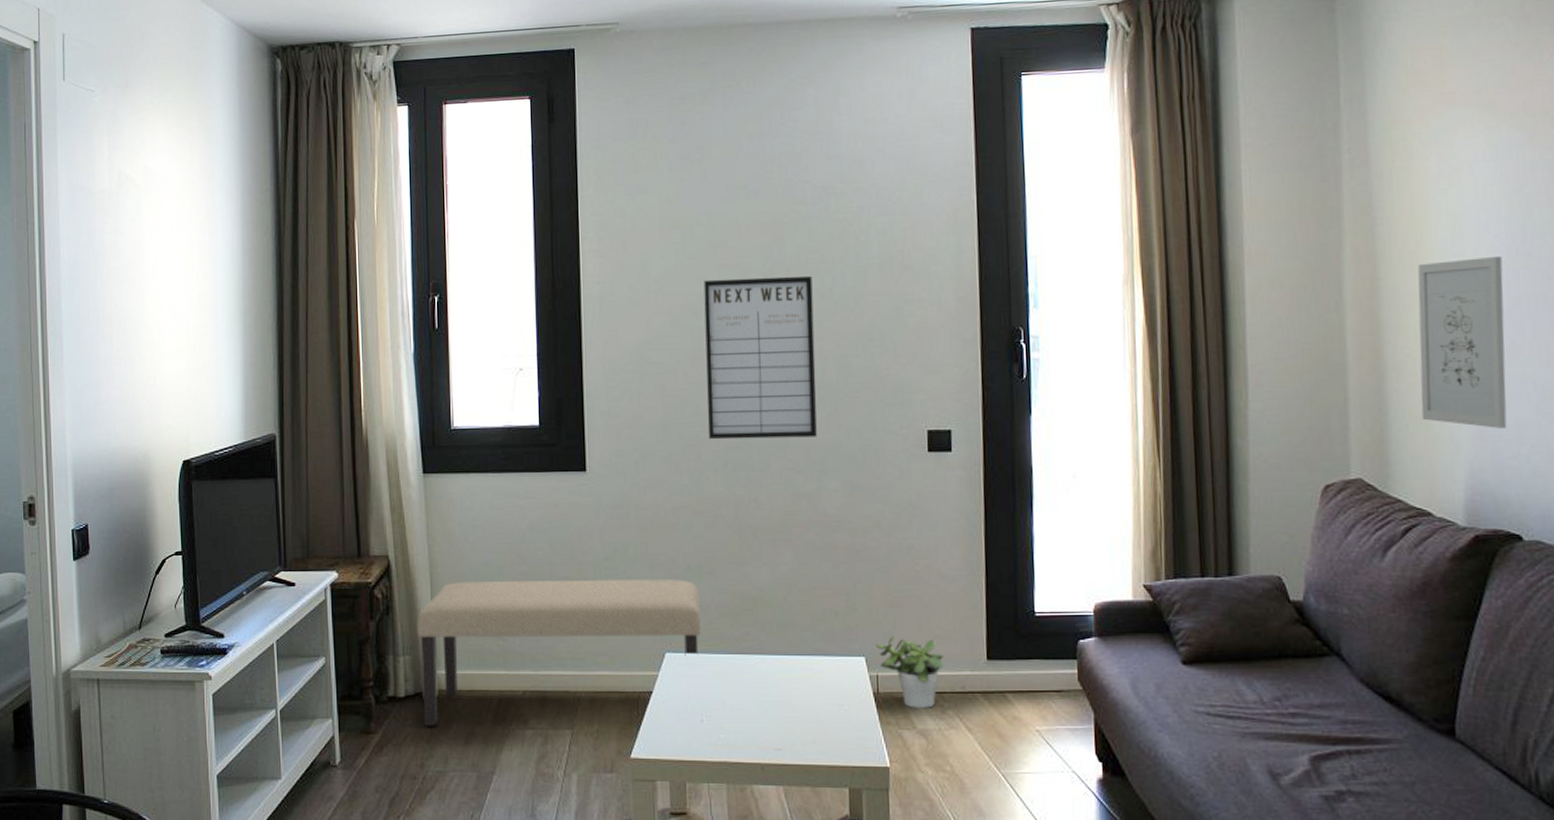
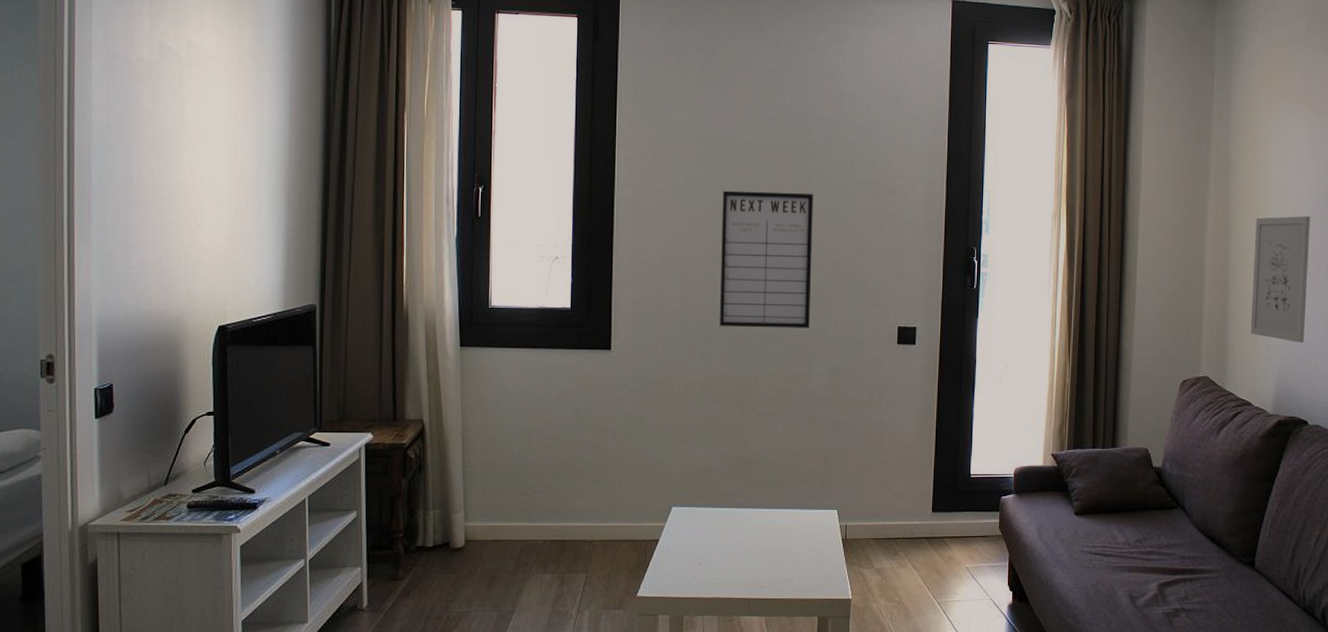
bench: present [417,579,701,728] -> none [447,444,704,573]
potted plant: present [875,635,945,708] -> none [846,492,900,551]

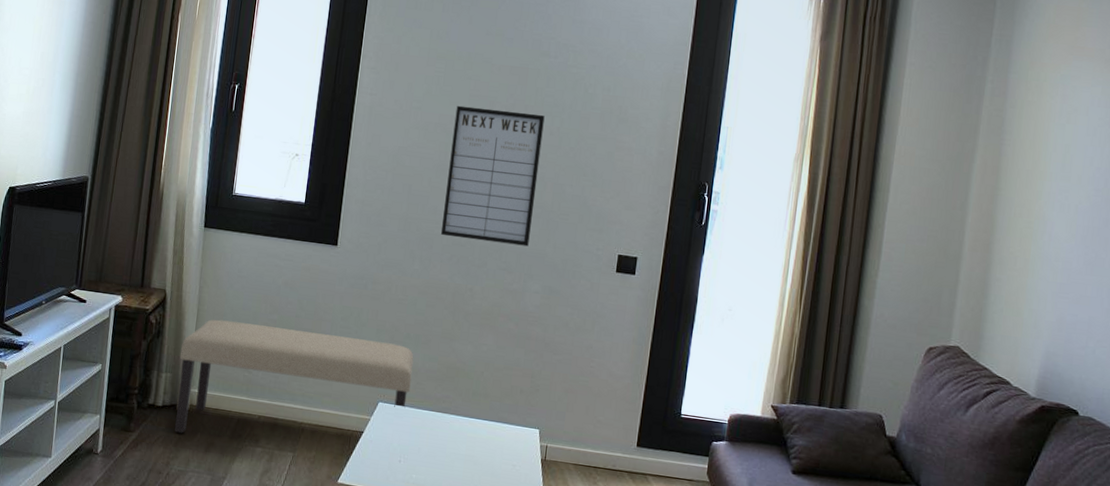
bench: none [447,444,704,573] -> present [175,319,414,434]
wall art: present [1250,215,1310,343] -> none [1014,181,1099,324]

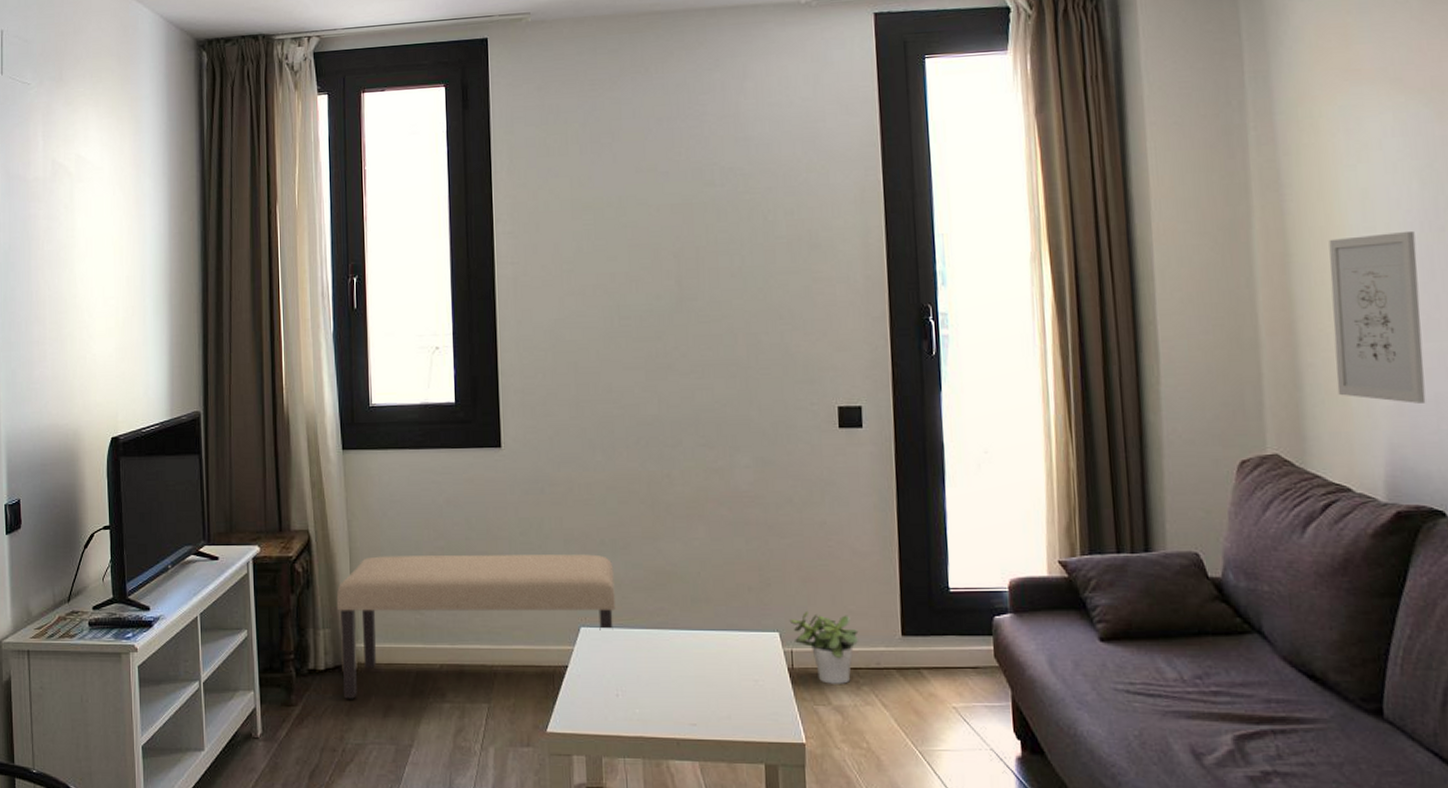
writing board: present [441,105,545,247] -> none [615,255,728,417]
potted plant: none [549,415,603,479] -> present [789,610,859,684]
wall art: none [1014,181,1099,324] -> present [1329,230,1426,404]

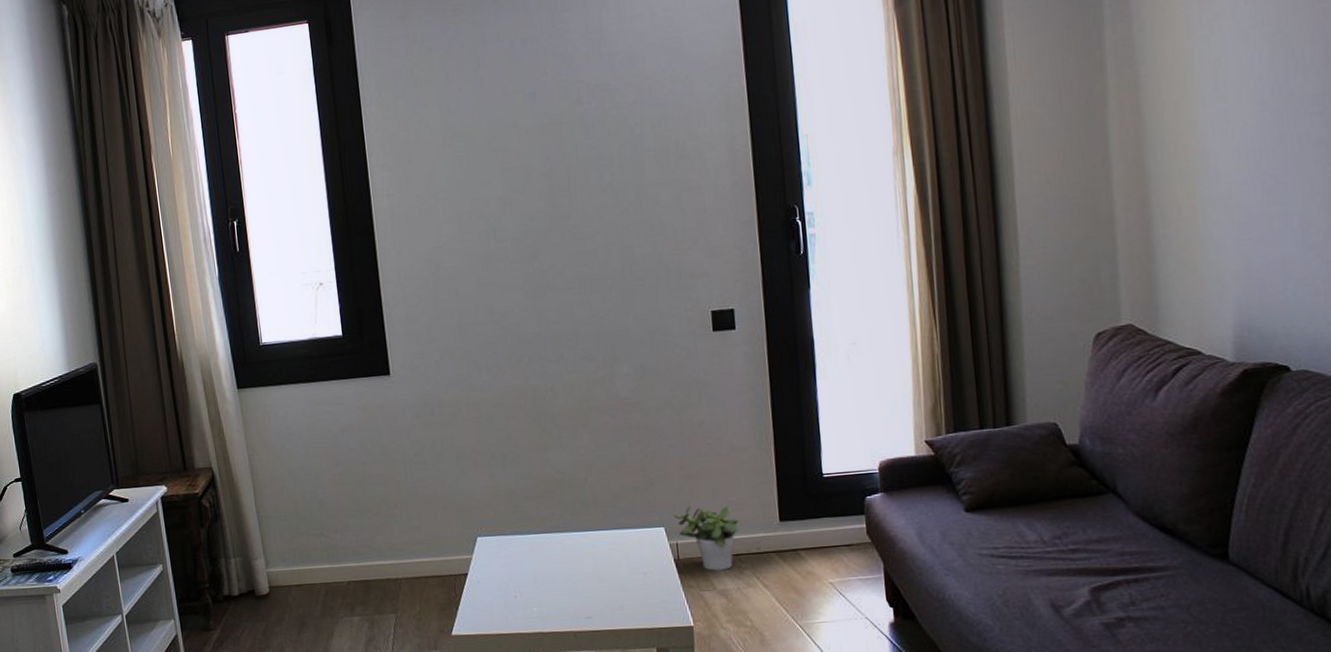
bench: present [336,554,615,700] -> none [244,469,509,621]
wall art: present [1329,230,1426,404] -> none [1181,97,1273,266]

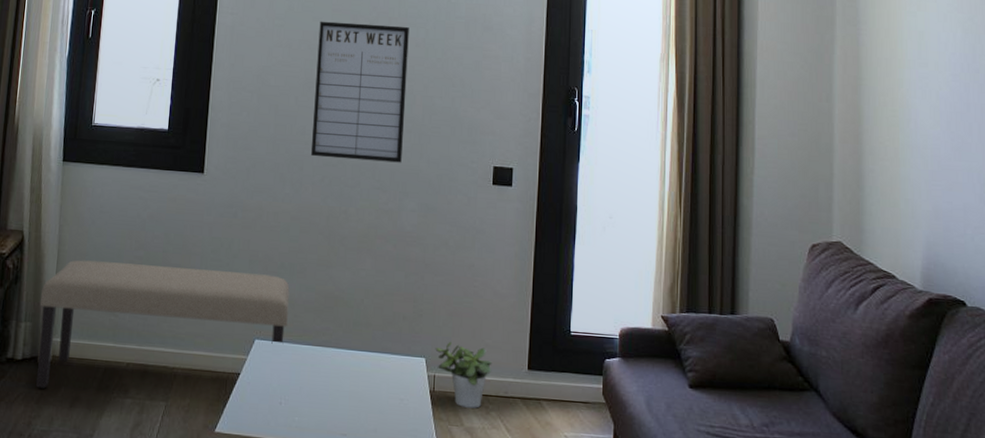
bench: none [244,469,509,621] -> present [36,260,290,389]
writing board: none [488,172,606,336] -> present [311,21,409,163]

